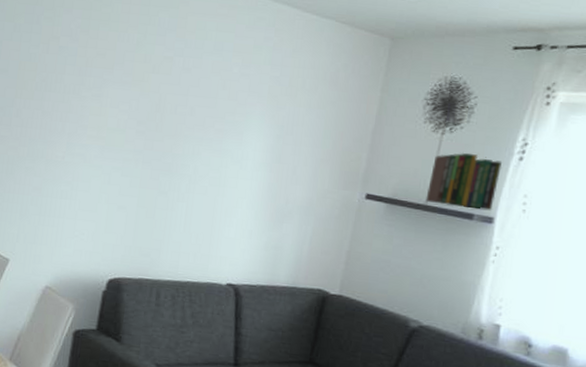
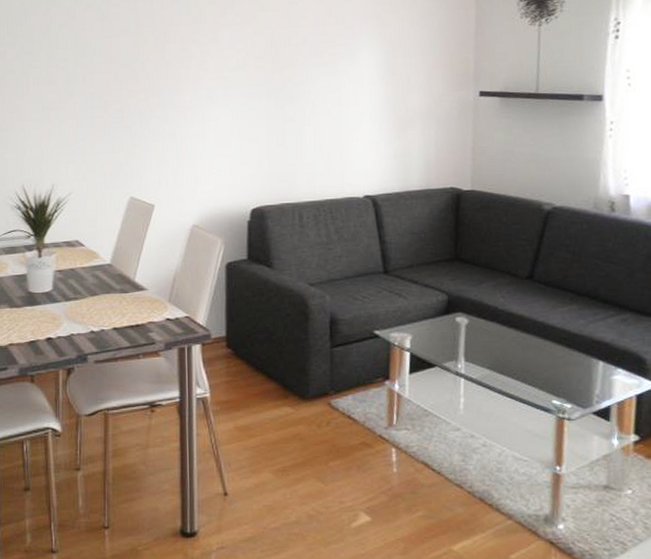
books: present [425,152,502,211] -> none [535,39,601,91]

